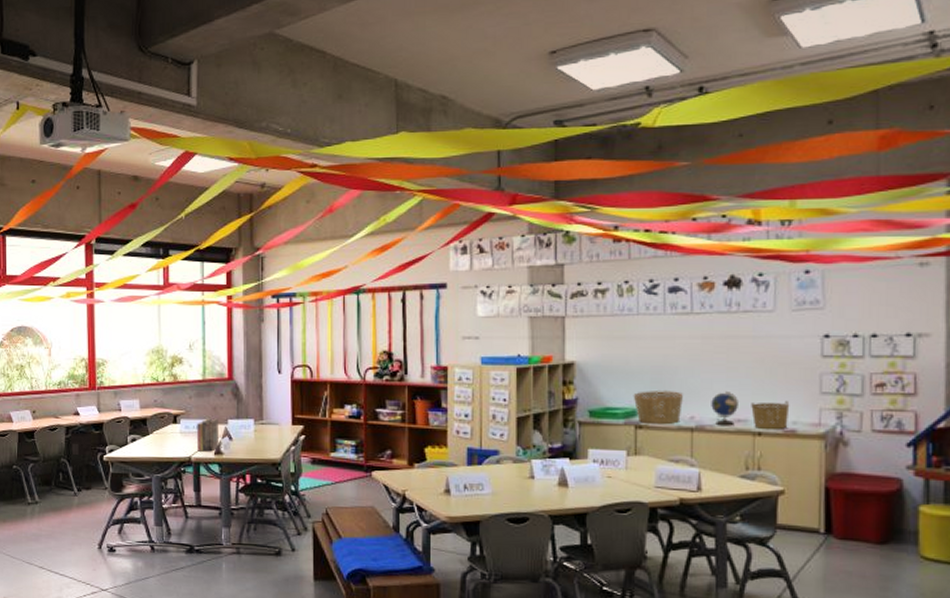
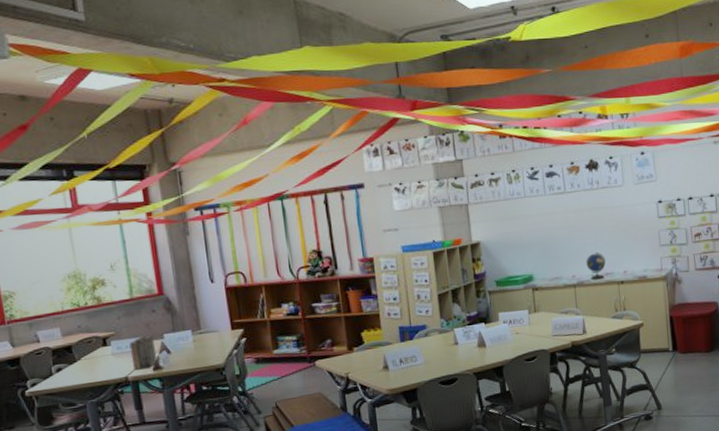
basket: present [633,391,683,425] -> none [528,256,566,286]
basket: present [751,400,790,430] -> none [614,254,641,279]

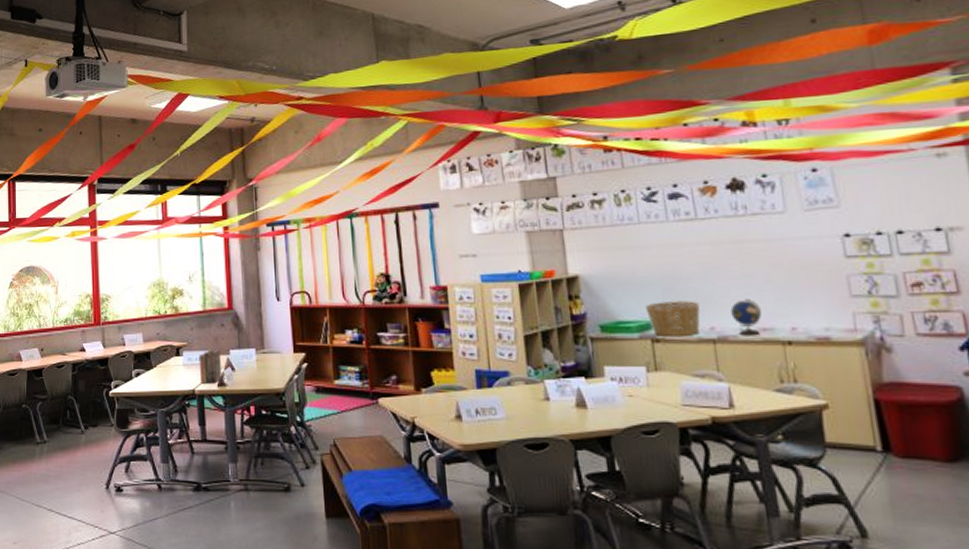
basket: none [528,256,566,286] -> present [645,301,700,338]

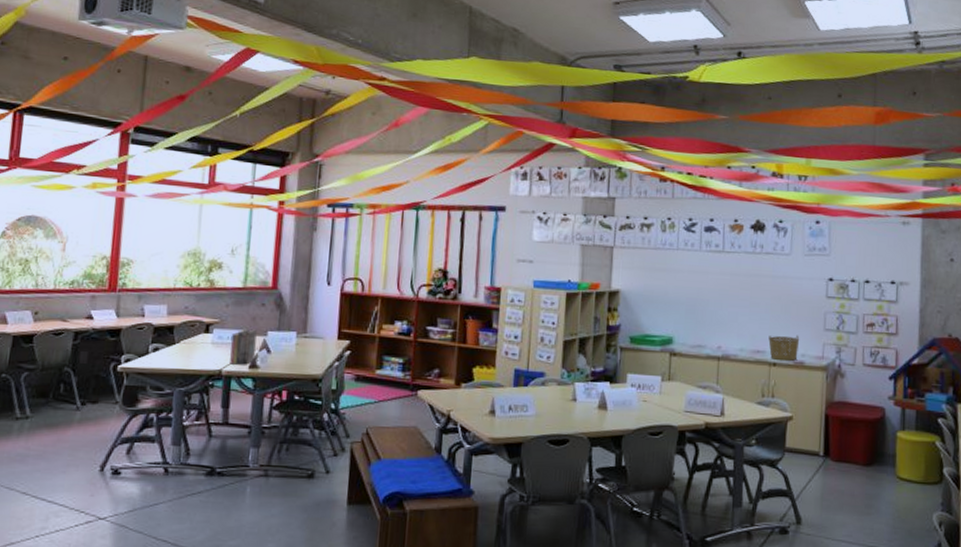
basket: present [645,301,700,338] -> none [669,321,712,353]
globe: present [730,298,762,336] -> none [735,324,758,357]
basket: none [775,305,820,339] -> present [768,335,800,362]

